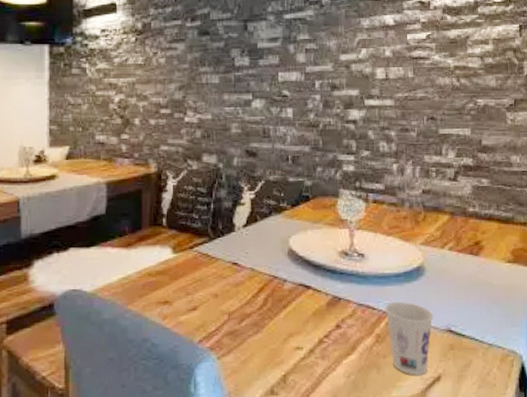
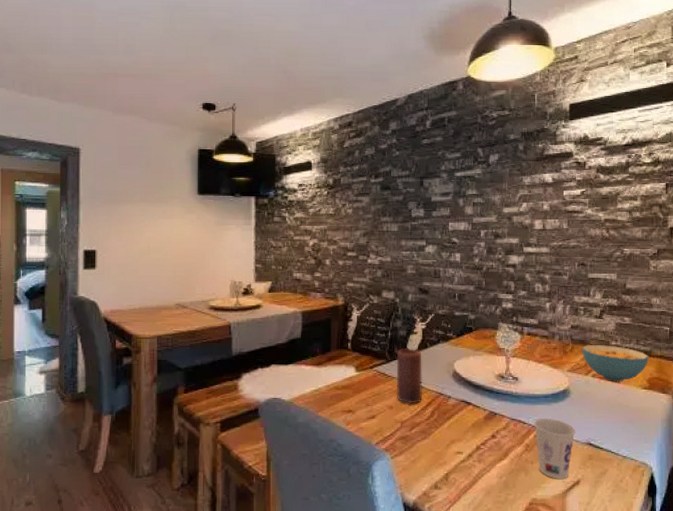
candle: none [221,223,253,291] -> present [396,349,422,404]
cereal bowl: none [435,212,512,255] -> present [581,345,649,381]

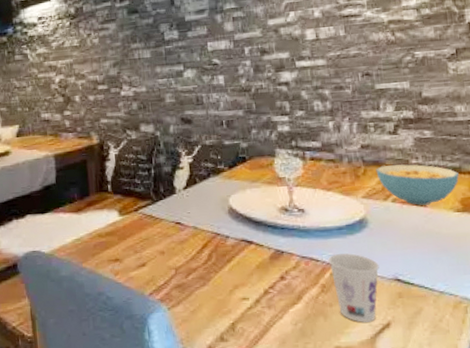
candle: present [396,349,422,404] -> none [163,186,196,248]

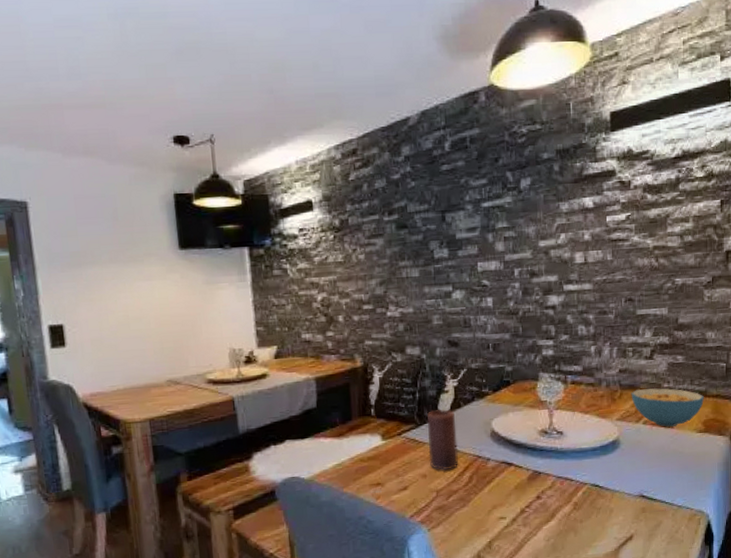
candle: none [163,186,196,248] -> present [427,409,458,471]
cup: present [328,253,379,322] -> none [582,473,627,536]

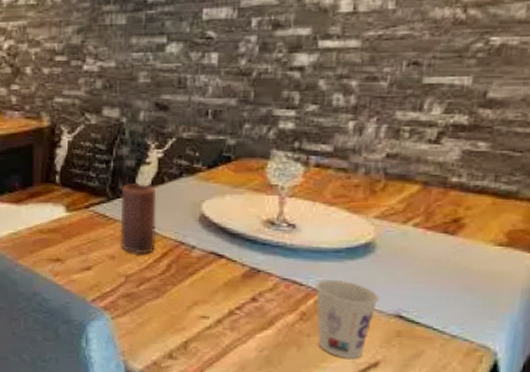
cup: none [582,473,627,536] -> present [315,280,380,359]
cereal bowl: present [631,388,704,427] -> none [399,182,513,234]

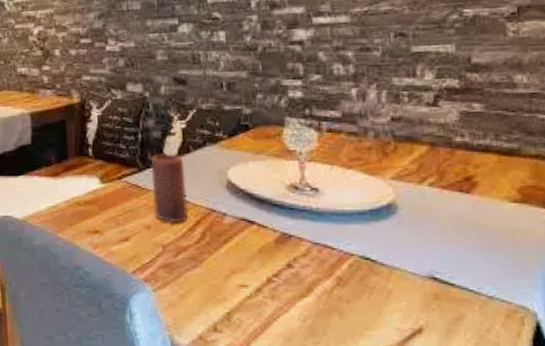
cup: present [315,280,380,359] -> none [346,243,411,325]

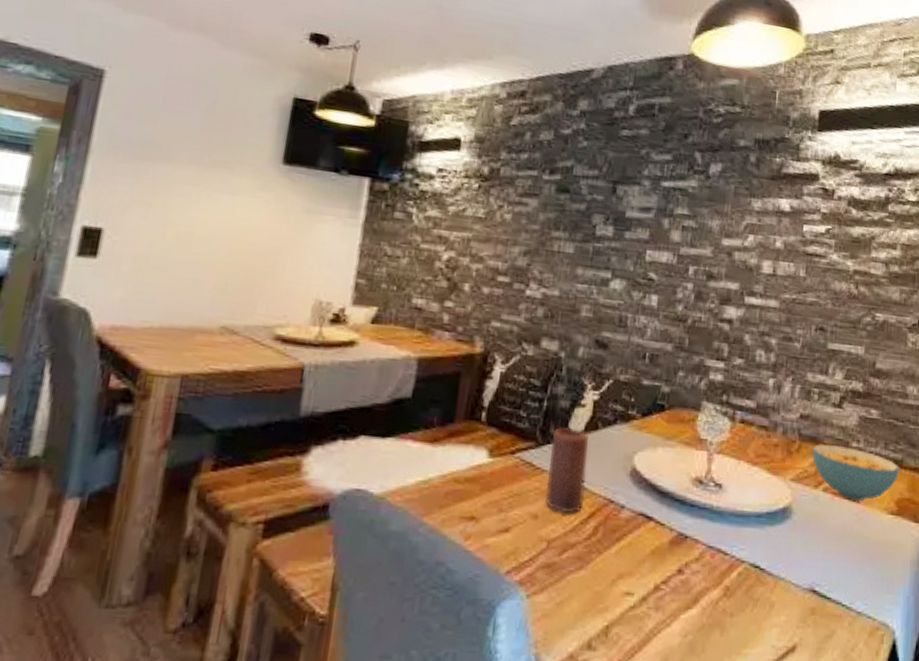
cereal bowl: none [409,142,517,192] -> present [811,444,899,501]

